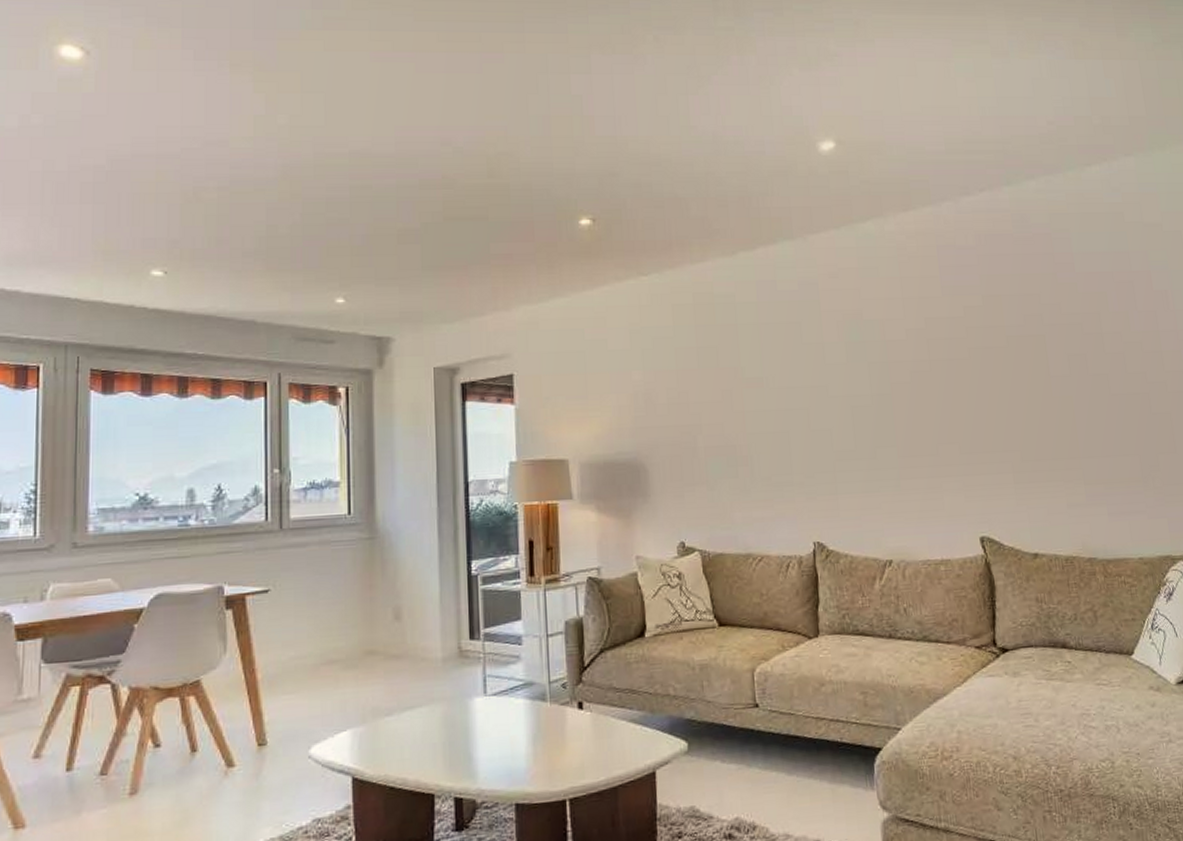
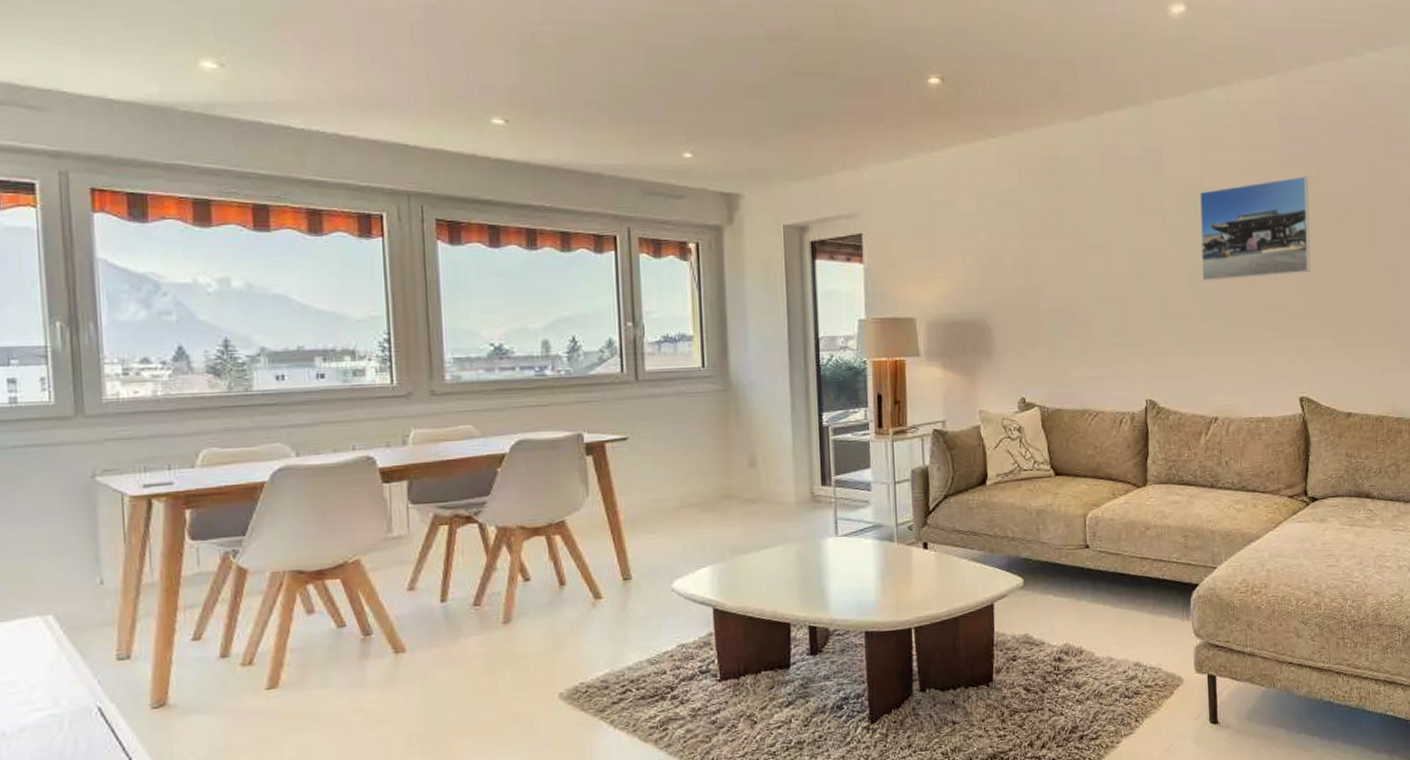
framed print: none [859,304,982,416] -> present [1199,175,1310,282]

